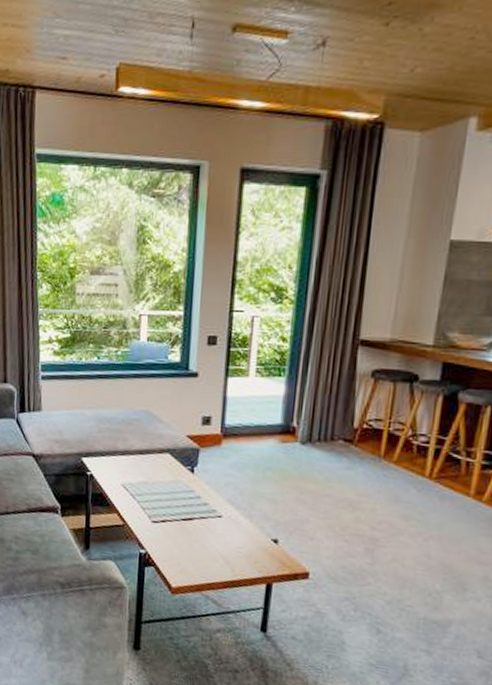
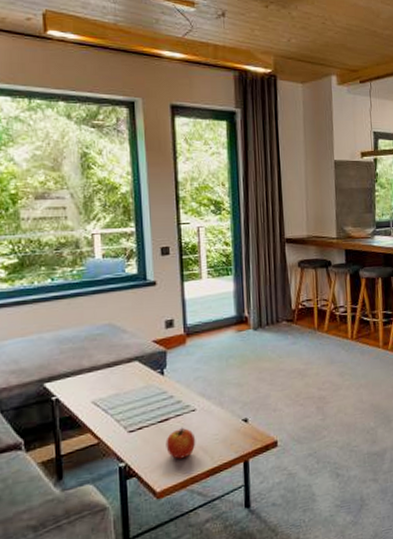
apple: none [186,530,218,563] -> present [166,427,196,459]

